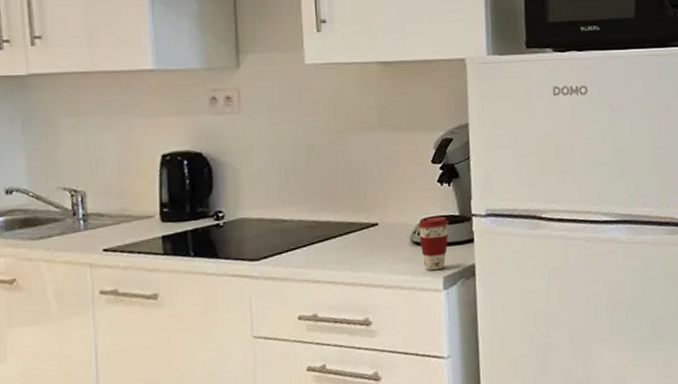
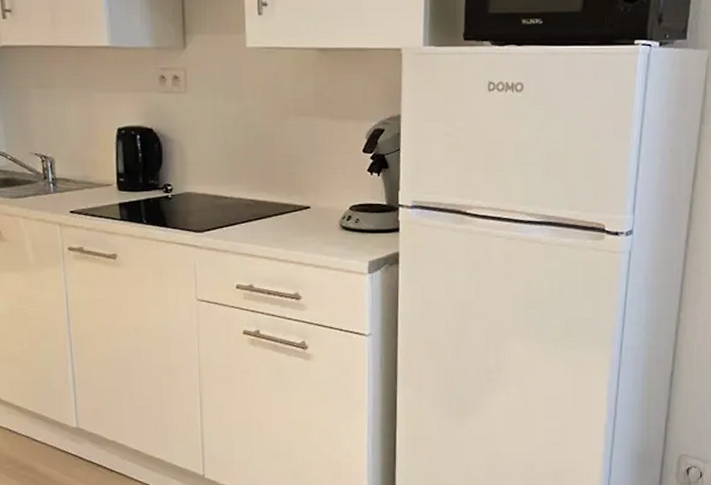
coffee cup: present [417,216,450,271] -> none [346,204,377,255]

